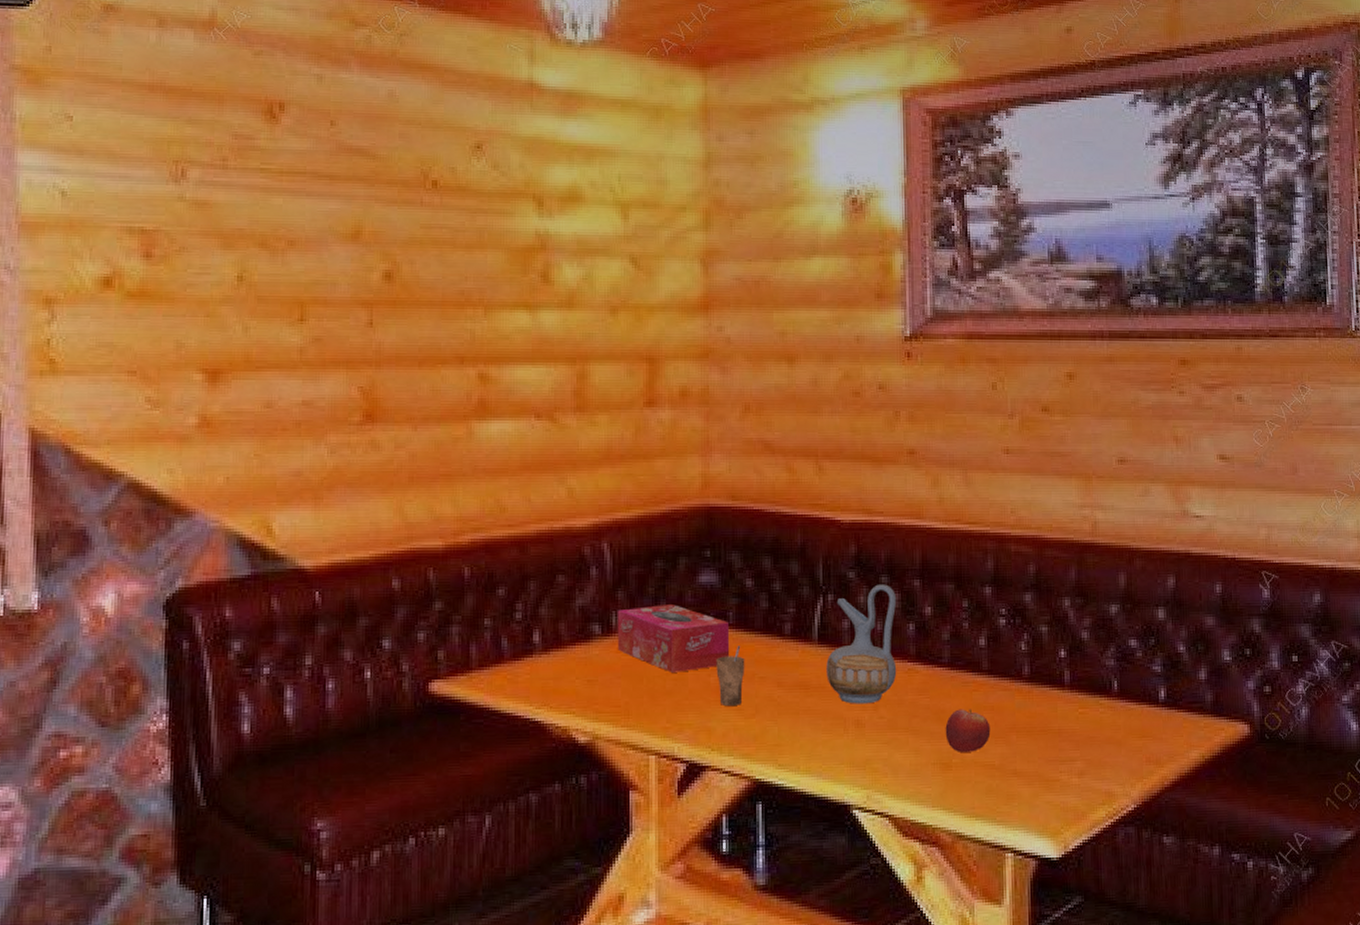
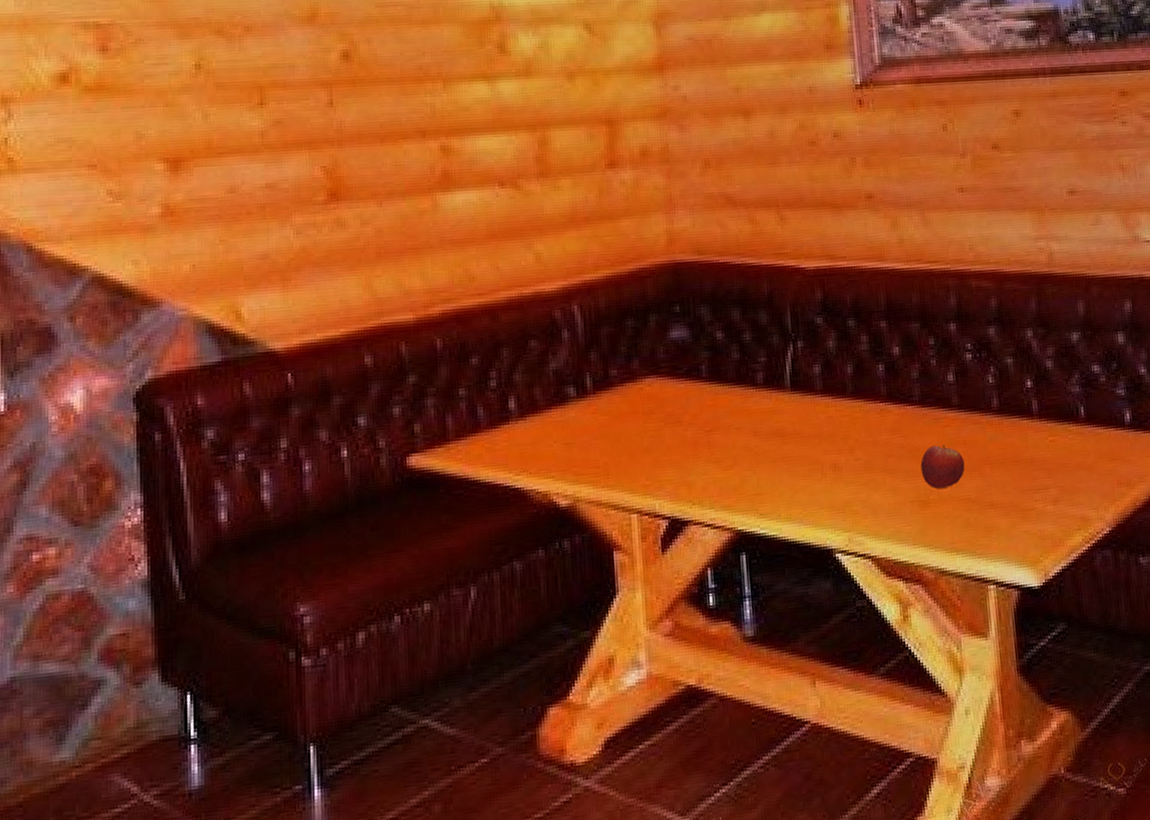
tissue box: present [617,605,730,672] -> none [591,362,705,430]
cup: present [716,646,745,707] -> none [692,398,721,460]
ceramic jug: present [826,584,897,704] -> none [800,327,870,448]

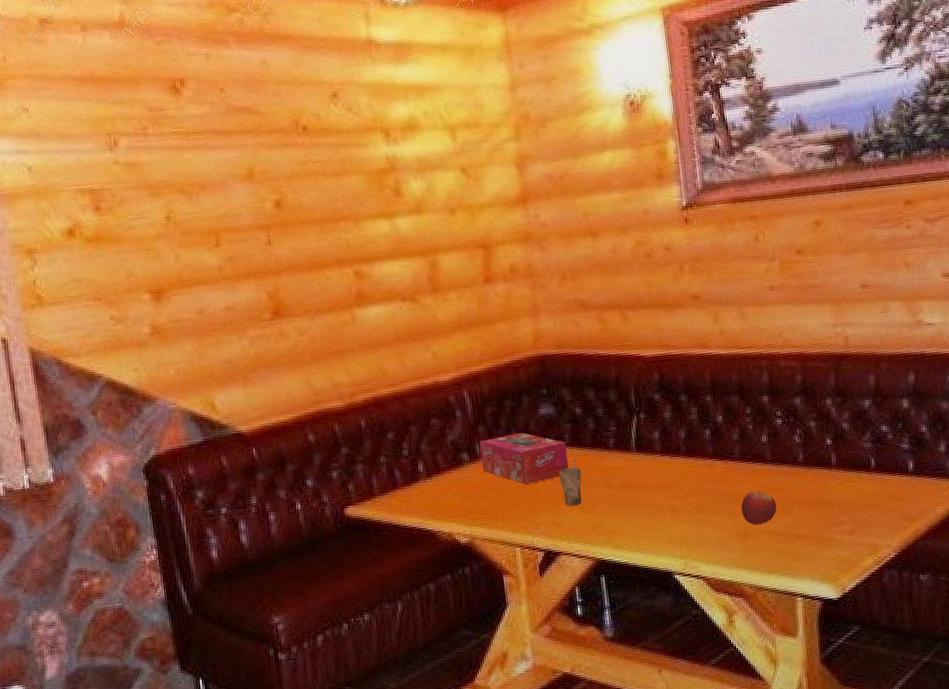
tissue box: none [591,362,705,430] -> present [479,433,569,484]
cup: none [692,398,721,460] -> present [559,459,582,506]

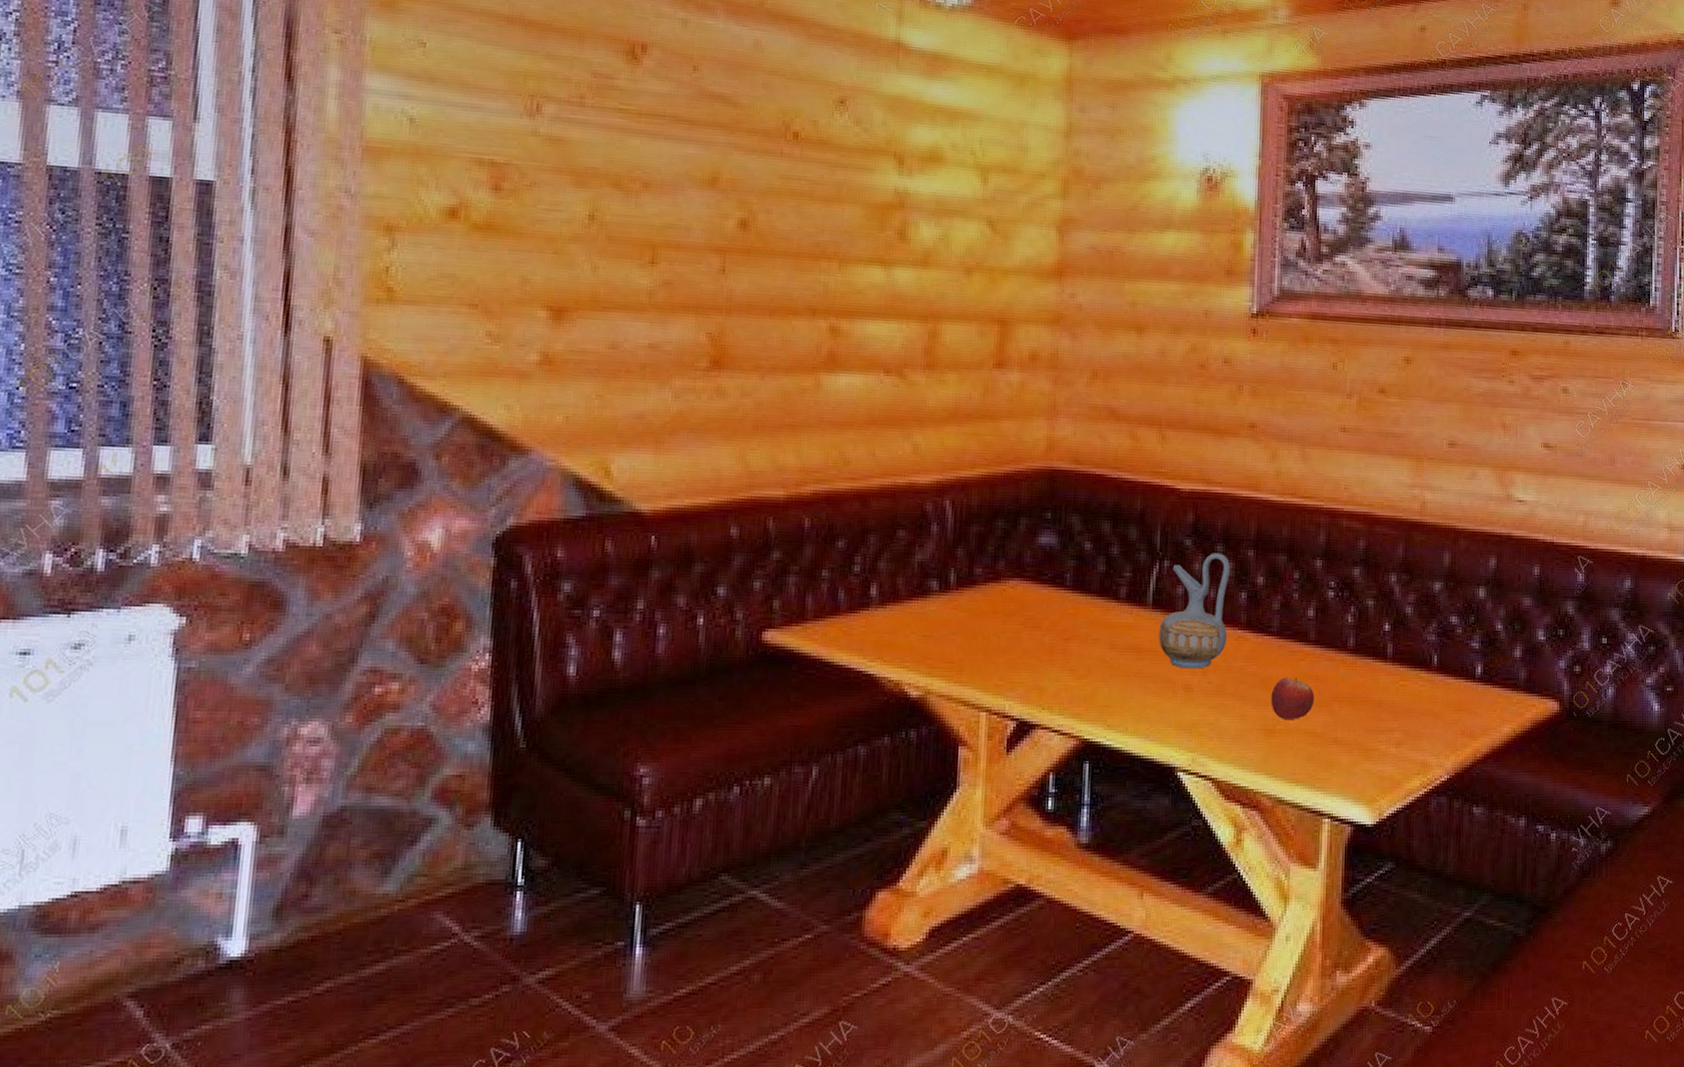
tissue box: present [479,433,569,484] -> none [954,564,1066,631]
cup: present [559,459,582,506] -> none [1051,607,1080,667]
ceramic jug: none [644,401,700,495] -> present [1159,553,1231,669]

